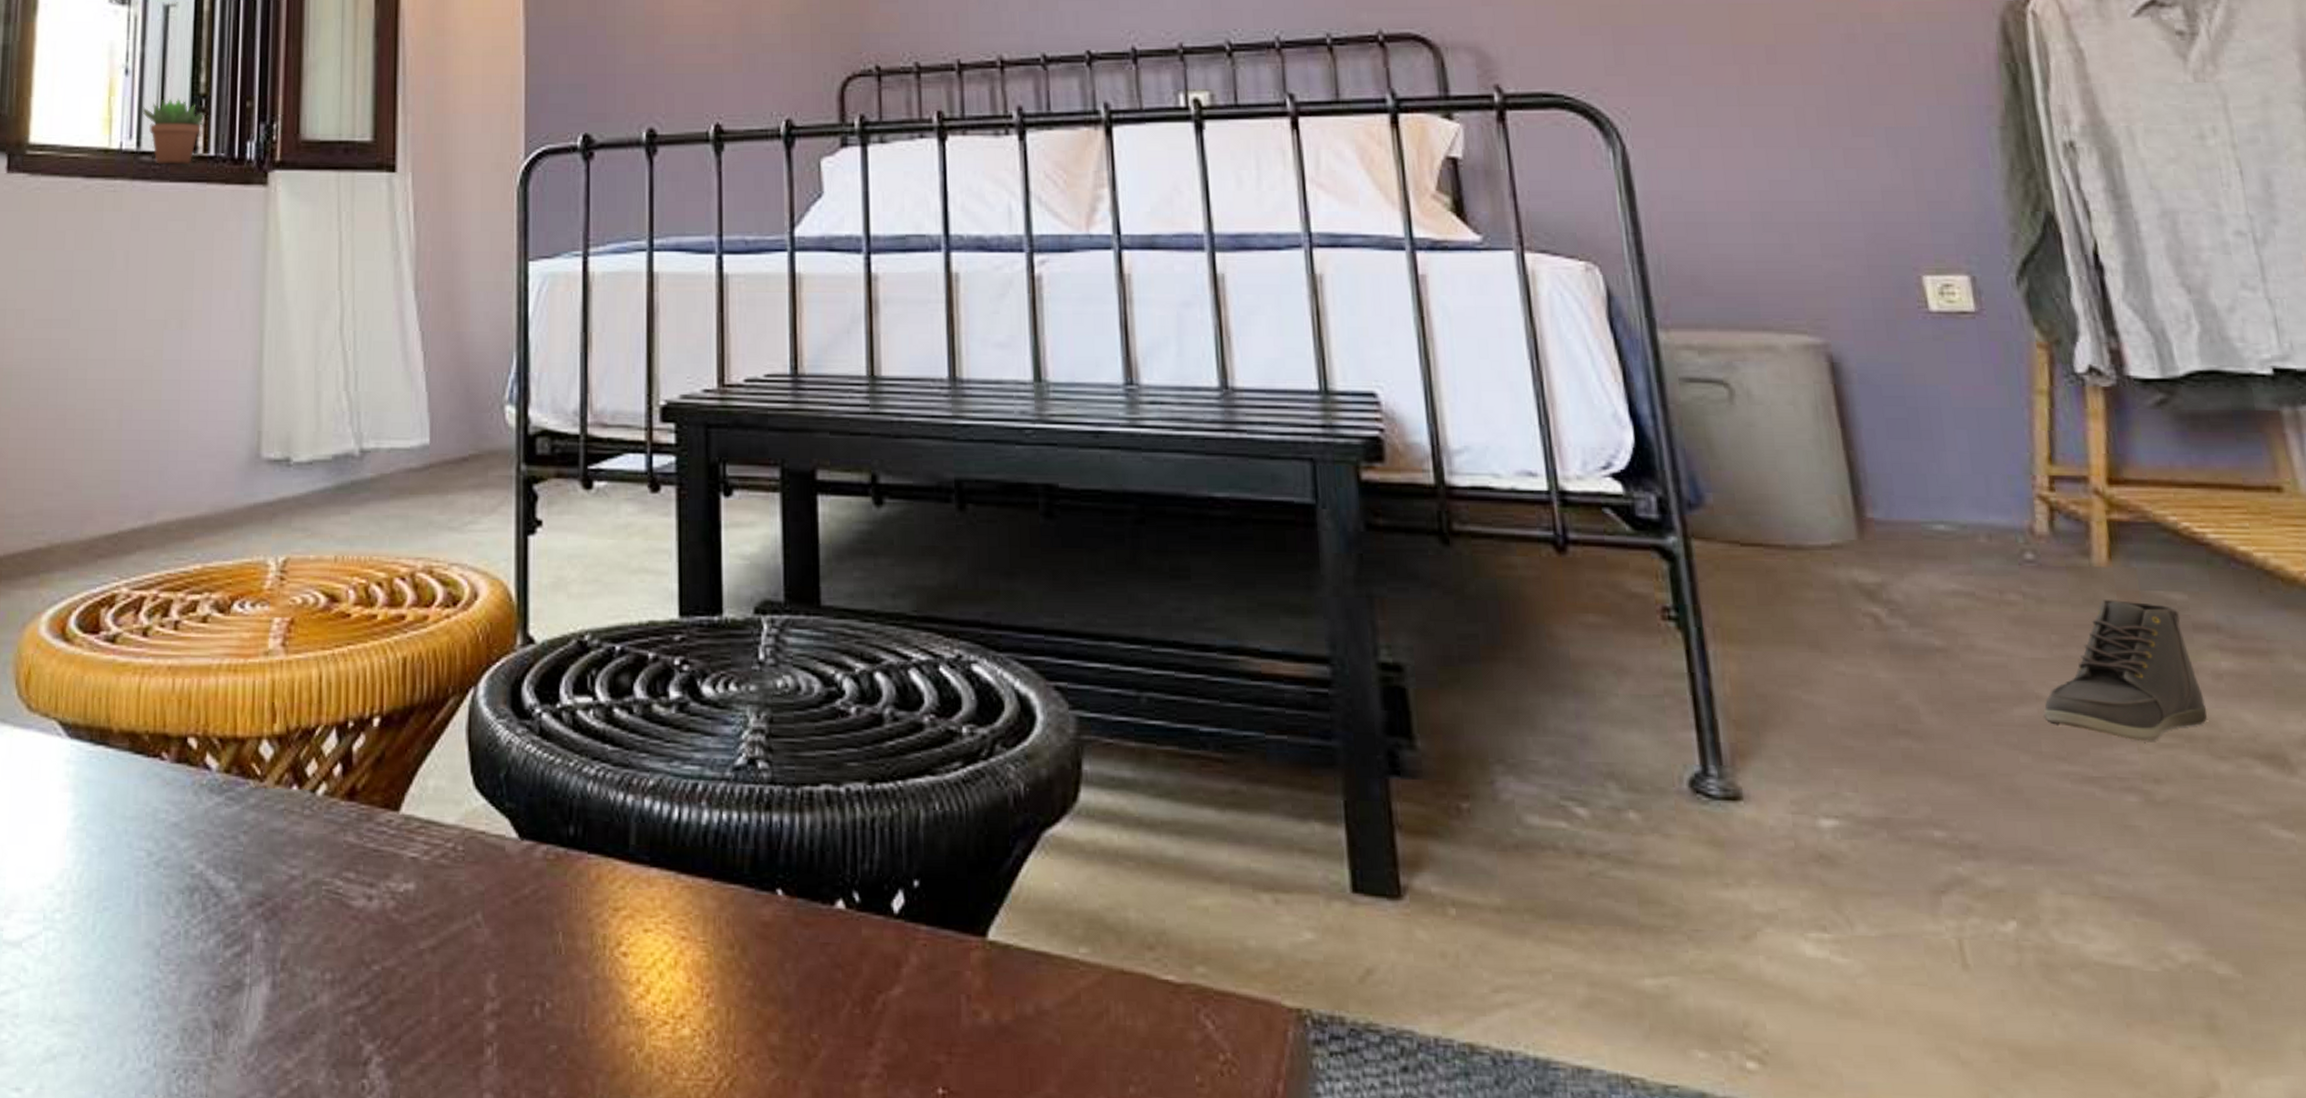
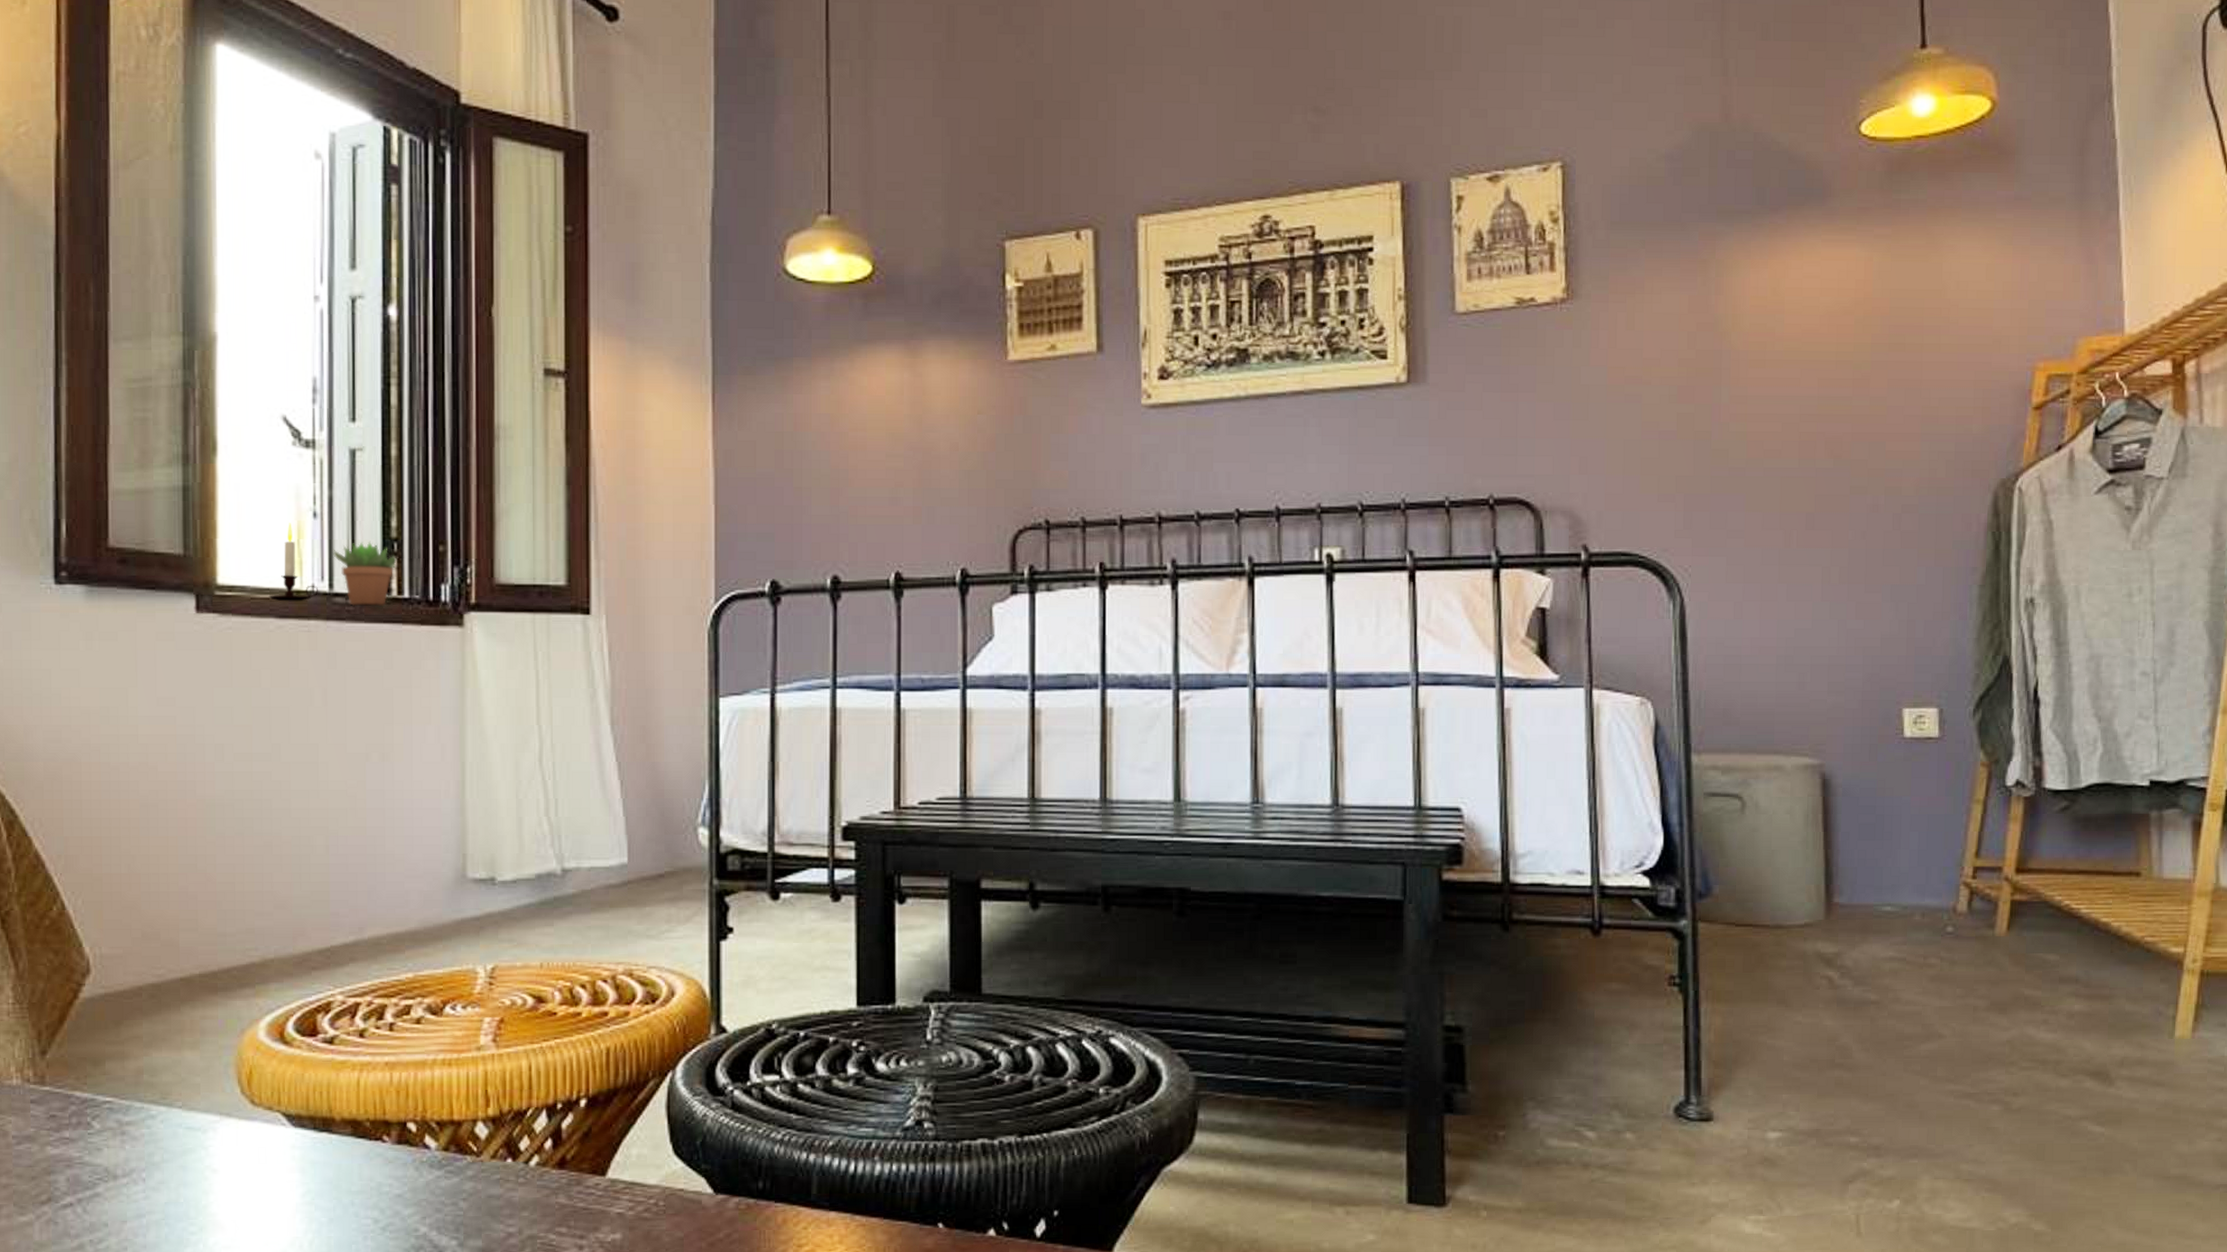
candle: none [77,80,127,161] -> present [268,523,319,602]
sneaker: present [2043,600,2207,741] -> none [1942,961,2059,1065]

